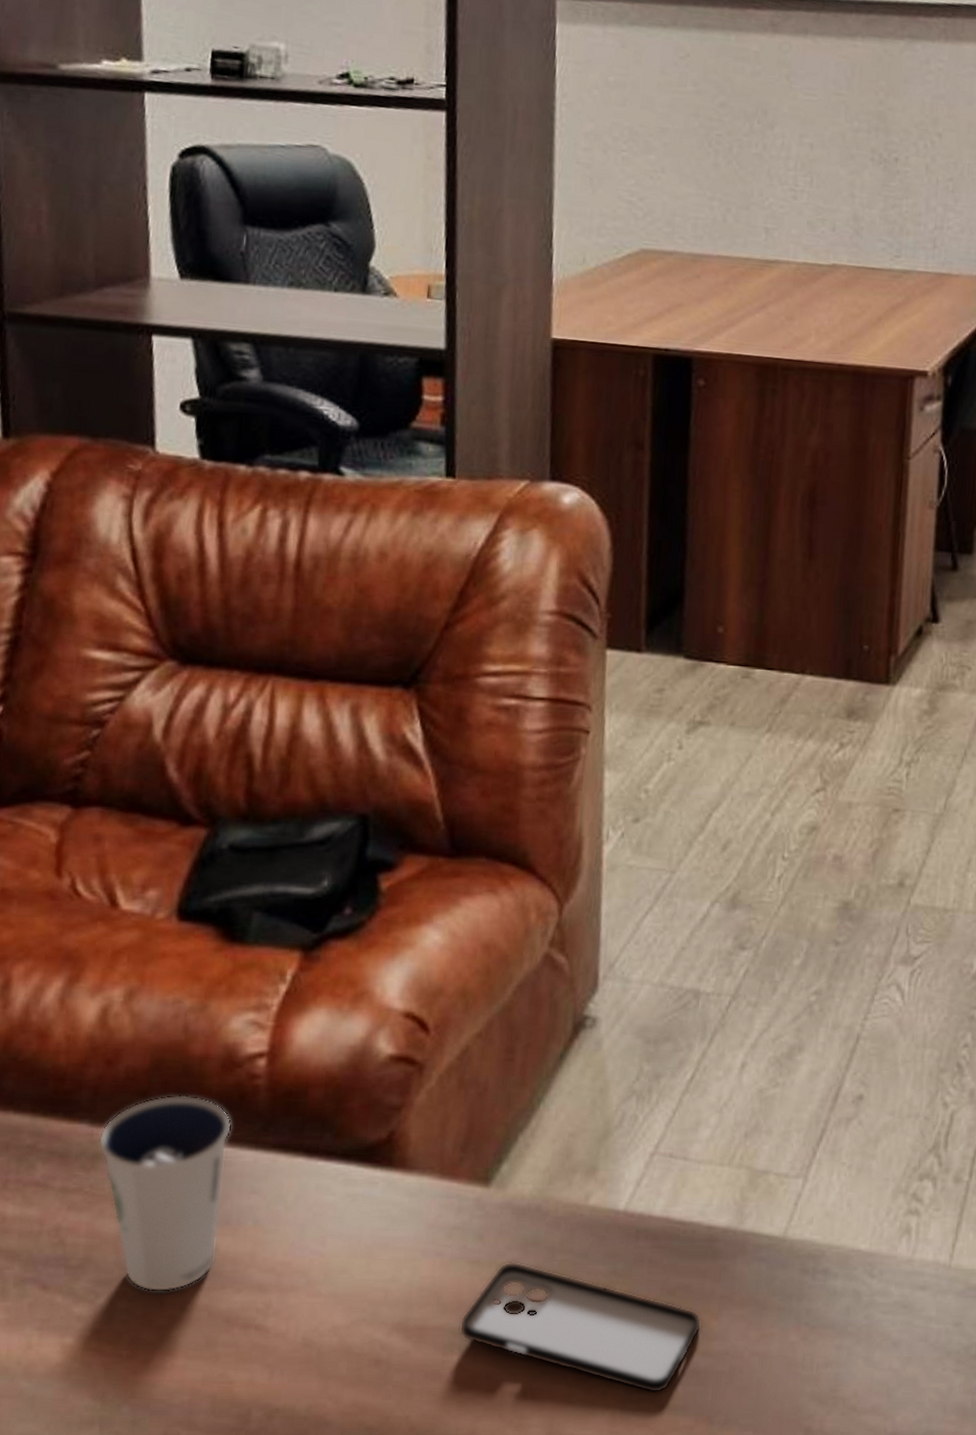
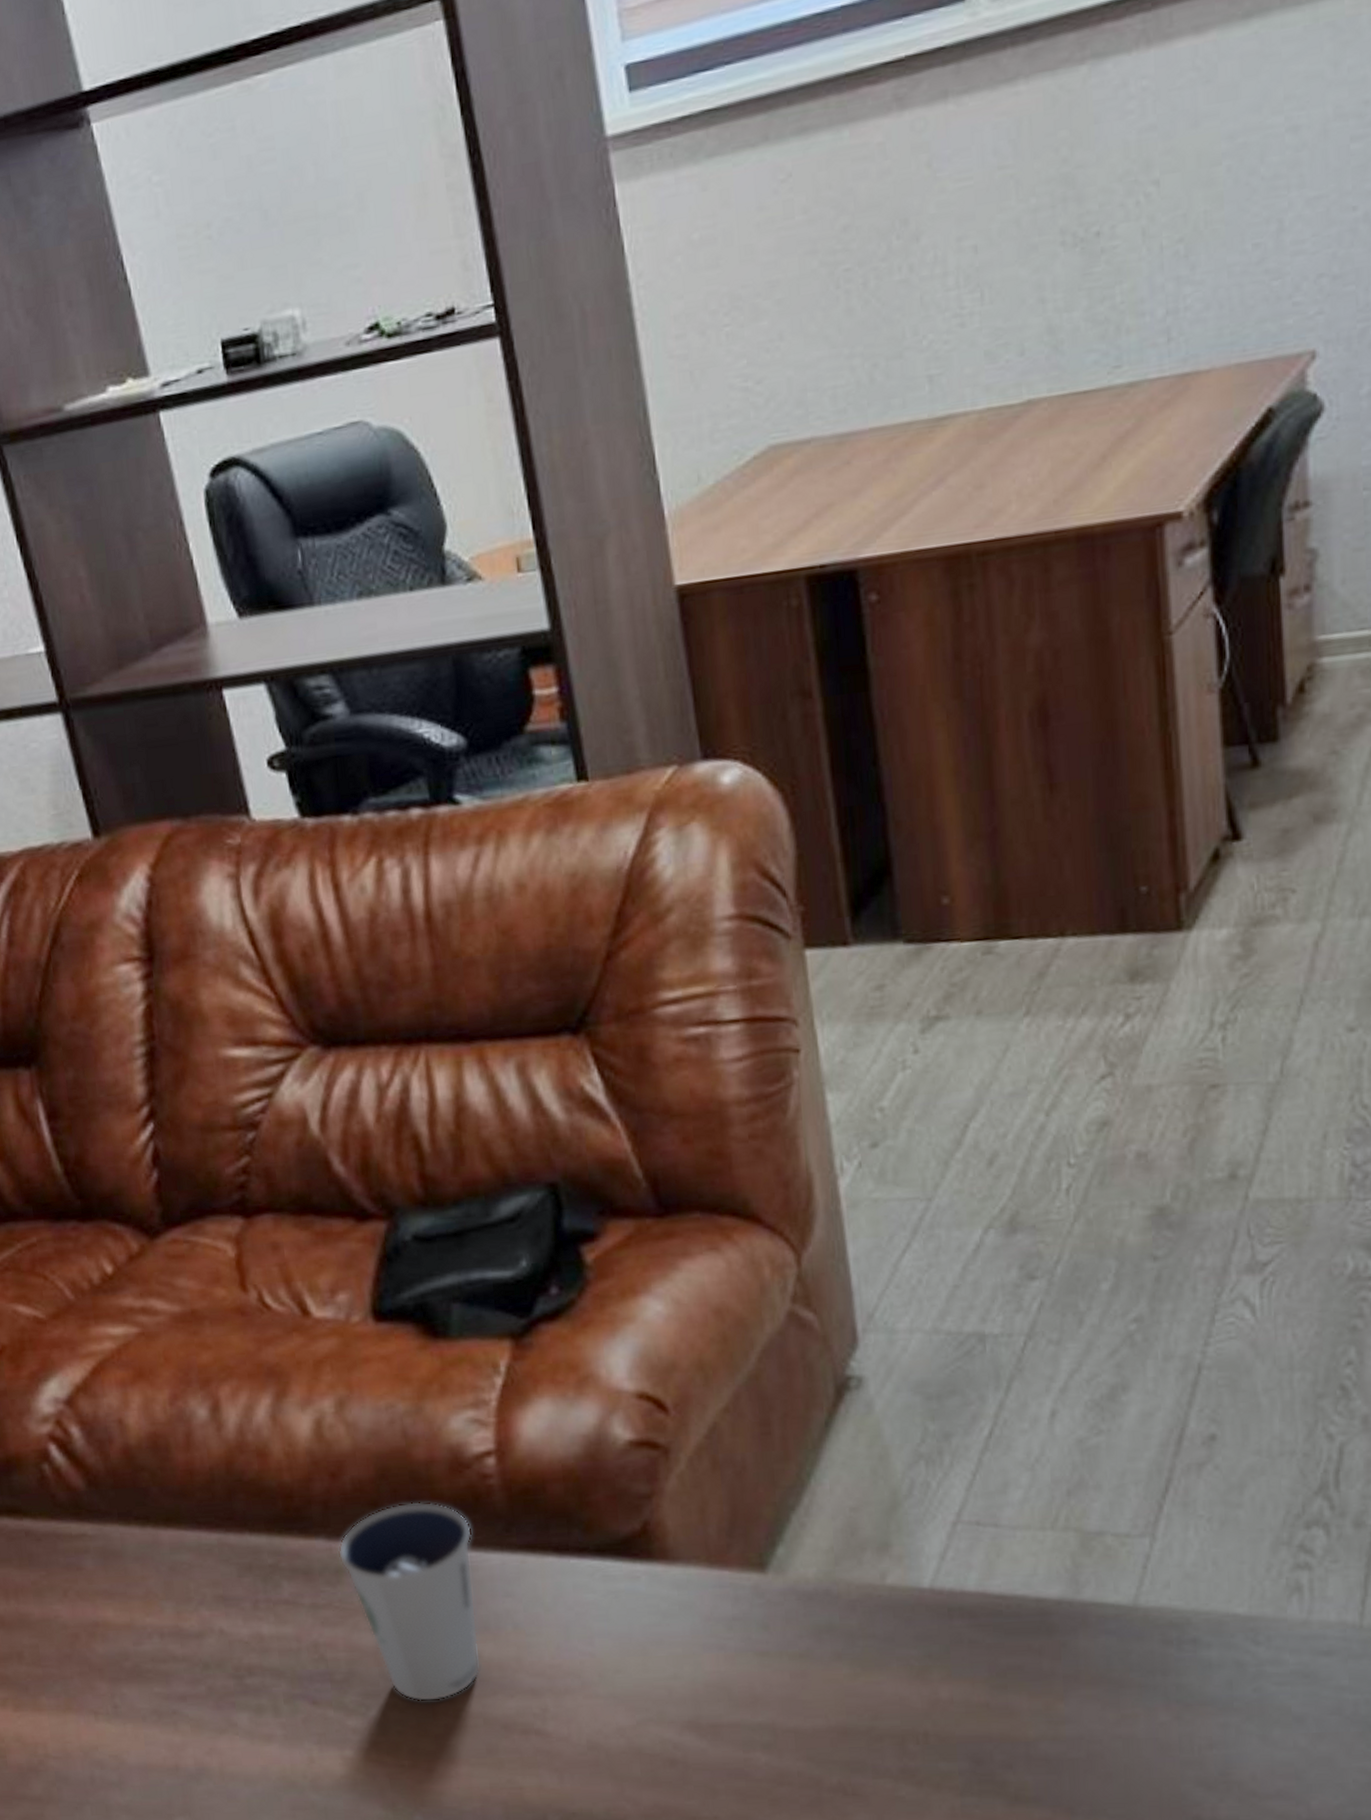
smartphone: present [459,1262,702,1393] -> none [757,1651,1045,1785]

